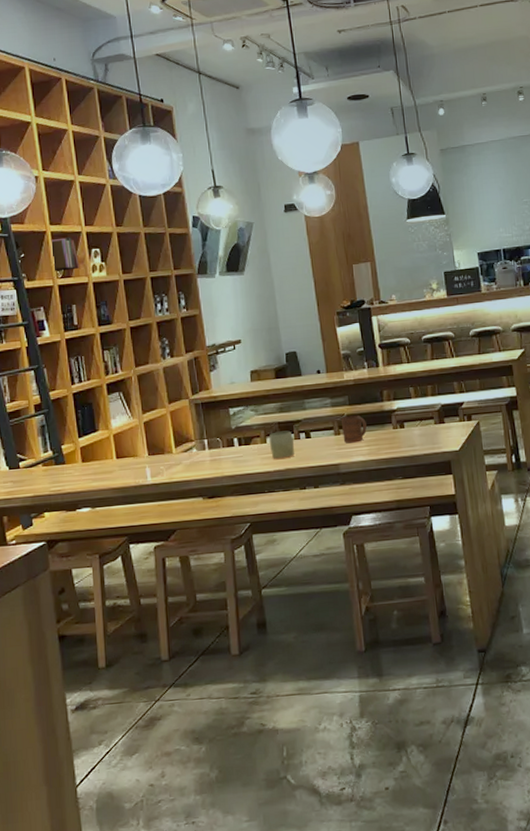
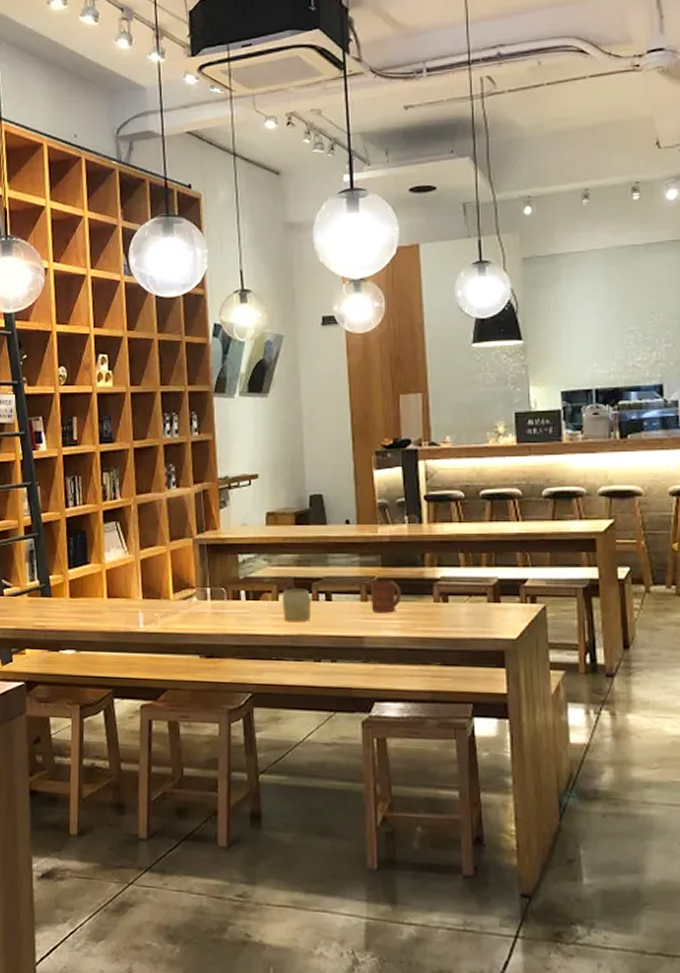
books: present [52,237,79,272] -> none [56,339,84,378]

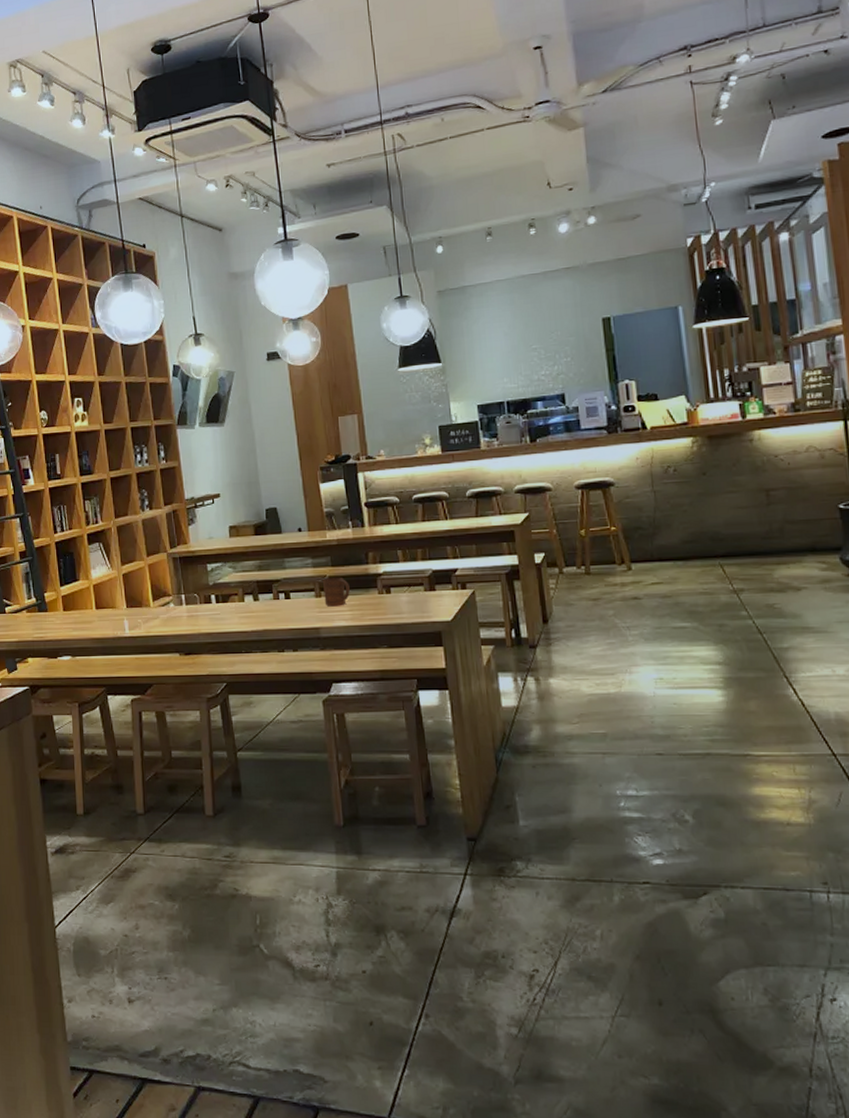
mug: present [281,588,310,623] -> none [247,590,273,620]

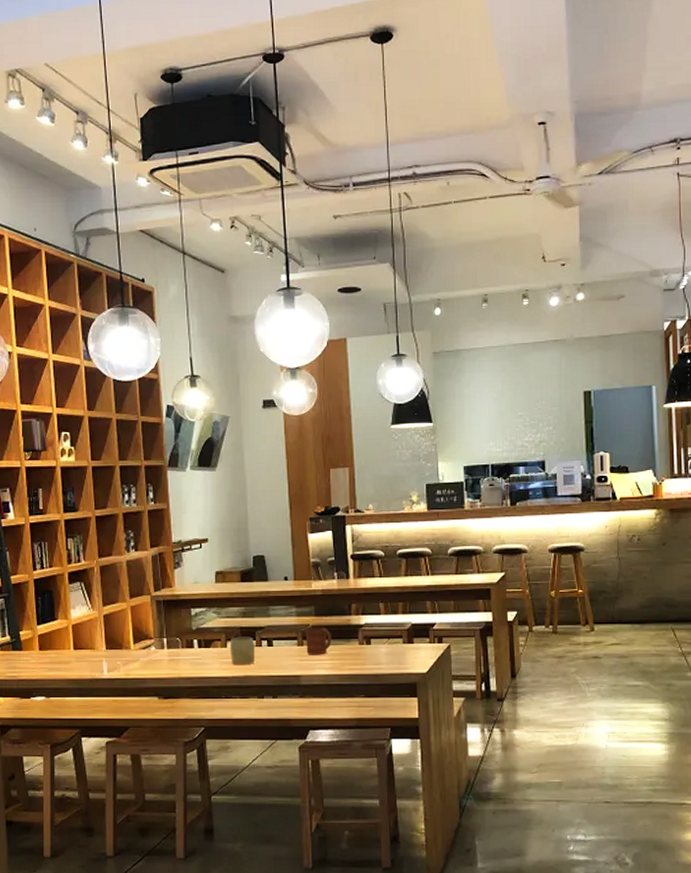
books: none [37,386,62,421] -> present [22,418,48,453]
mug: none [247,590,273,620] -> present [229,636,255,666]

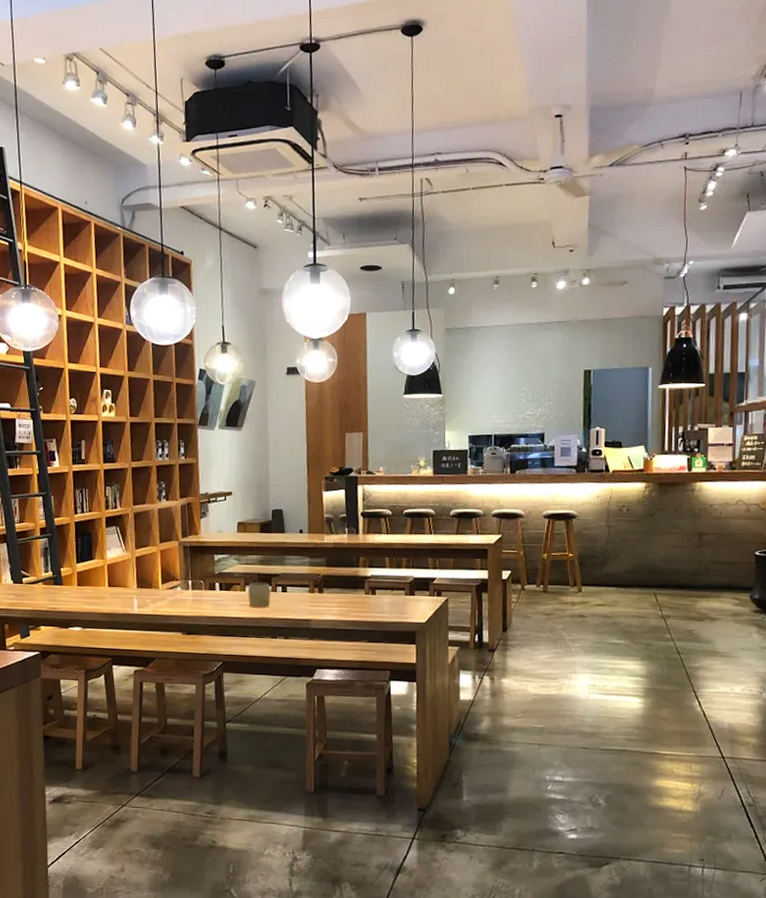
books: present [22,418,48,453] -> none [68,376,91,408]
cup: present [306,626,331,655] -> none [317,576,340,602]

